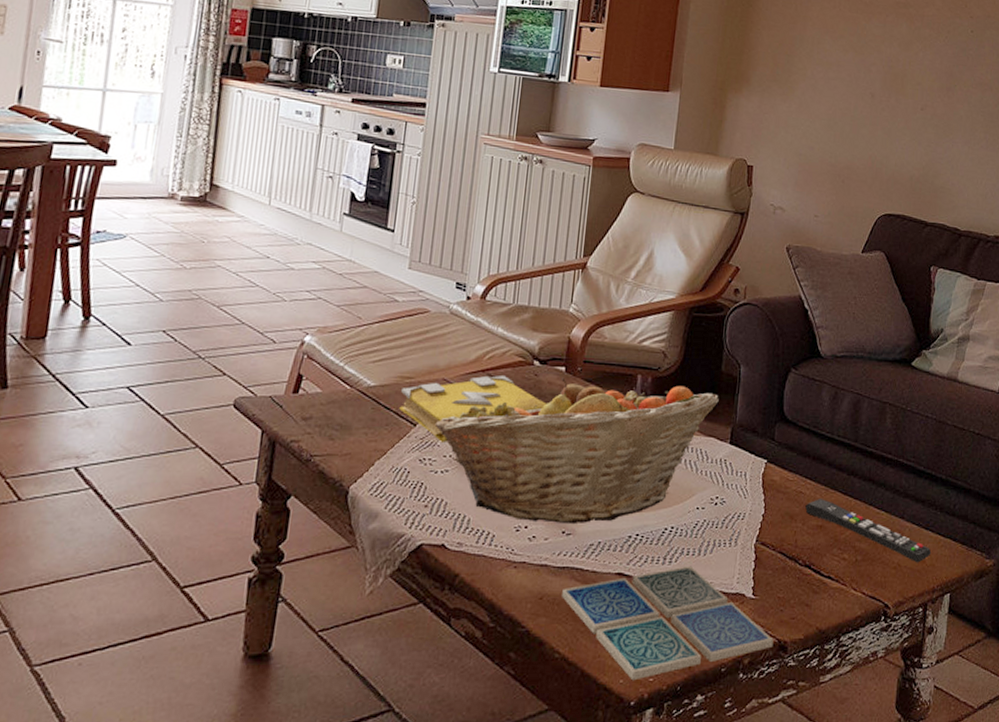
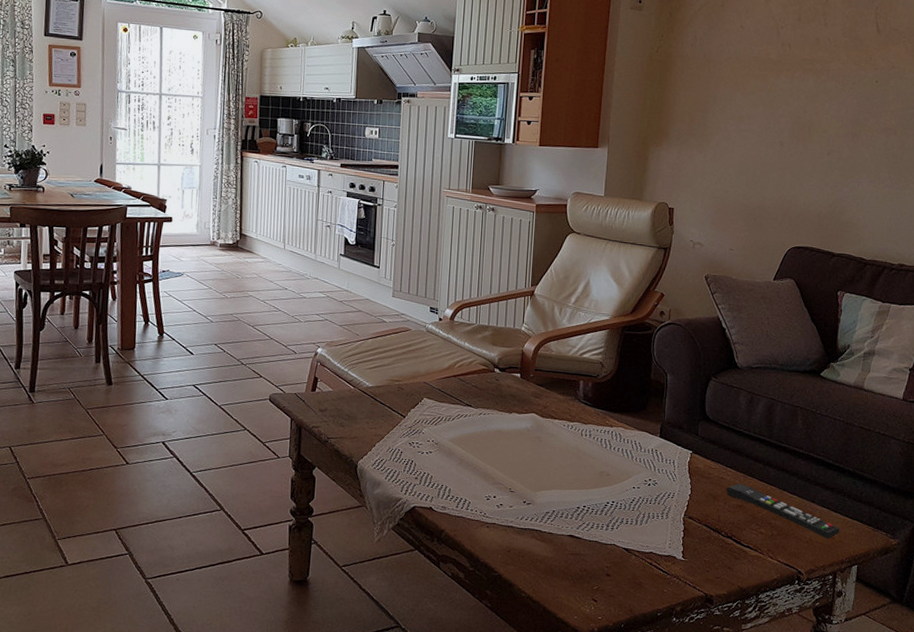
spell book: present [399,376,547,442] -> none [392,380,506,430]
fruit basket: present [434,377,719,525] -> none [419,382,649,497]
drink coaster: present [562,566,774,681] -> none [525,532,701,618]

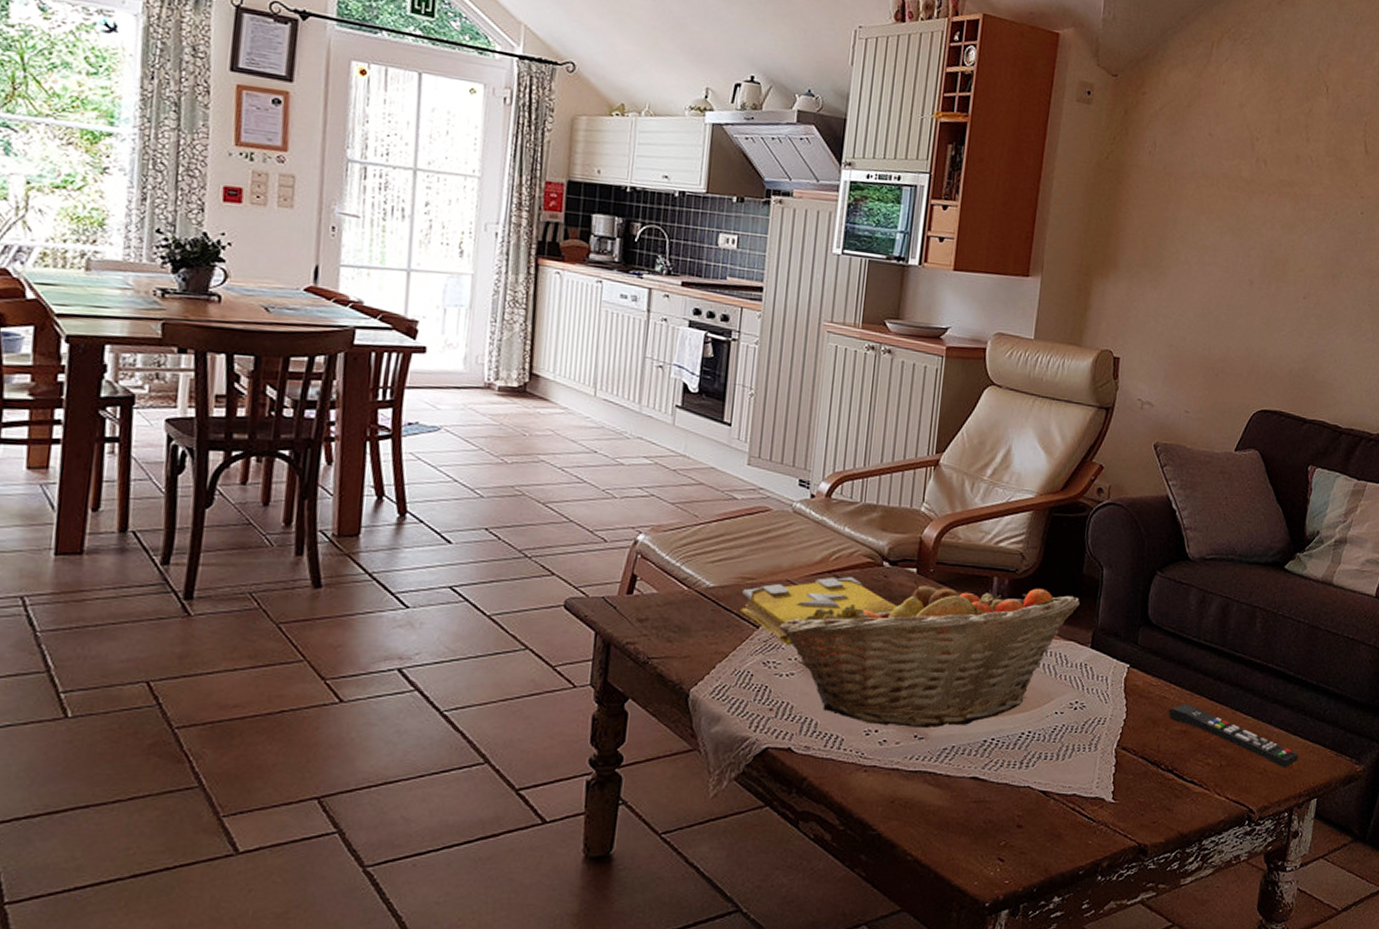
spell book: none [392,380,506,430] -> present [740,577,897,645]
fruit basket: none [419,382,649,497] -> present [778,579,1080,729]

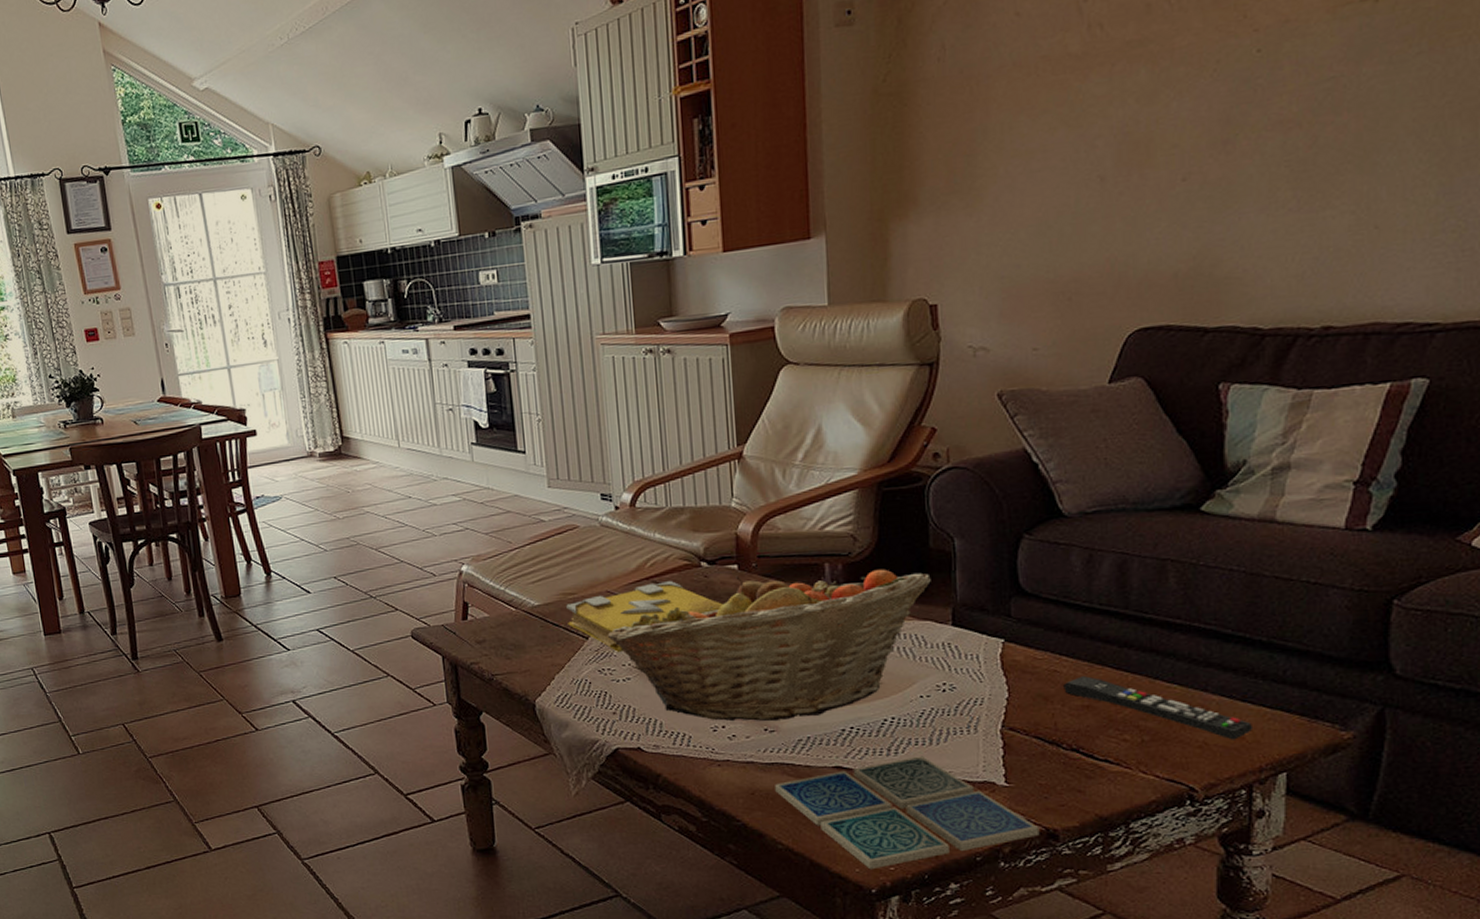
drink coaster: none [914,770,1134,883] -> present [775,756,1040,870]

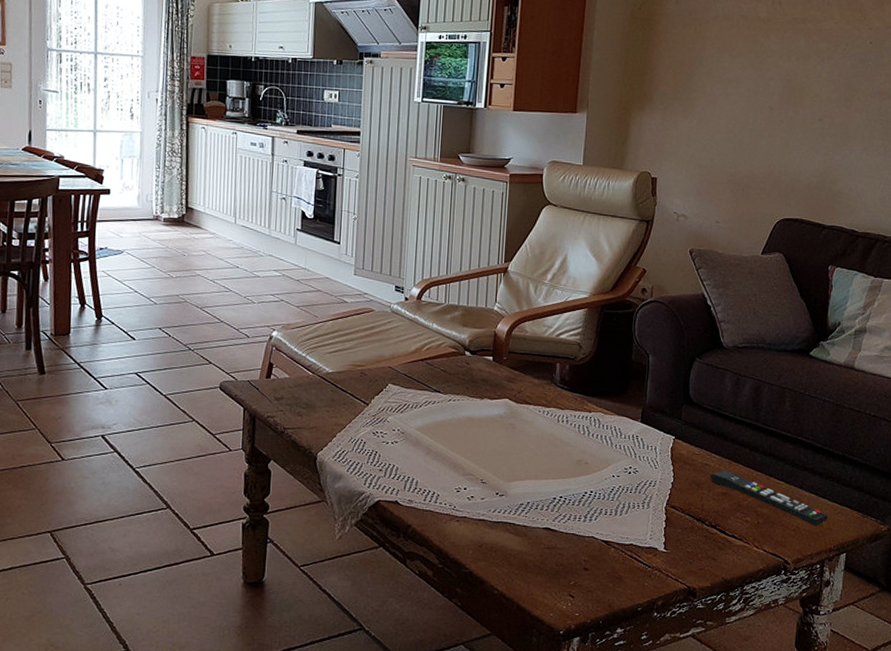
spell book: present [566,581,723,652] -> none [354,364,478,419]
fruit basket: present [607,569,931,722] -> none [384,365,630,488]
drink coaster: present [775,756,1040,870] -> none [498,523,684,615]

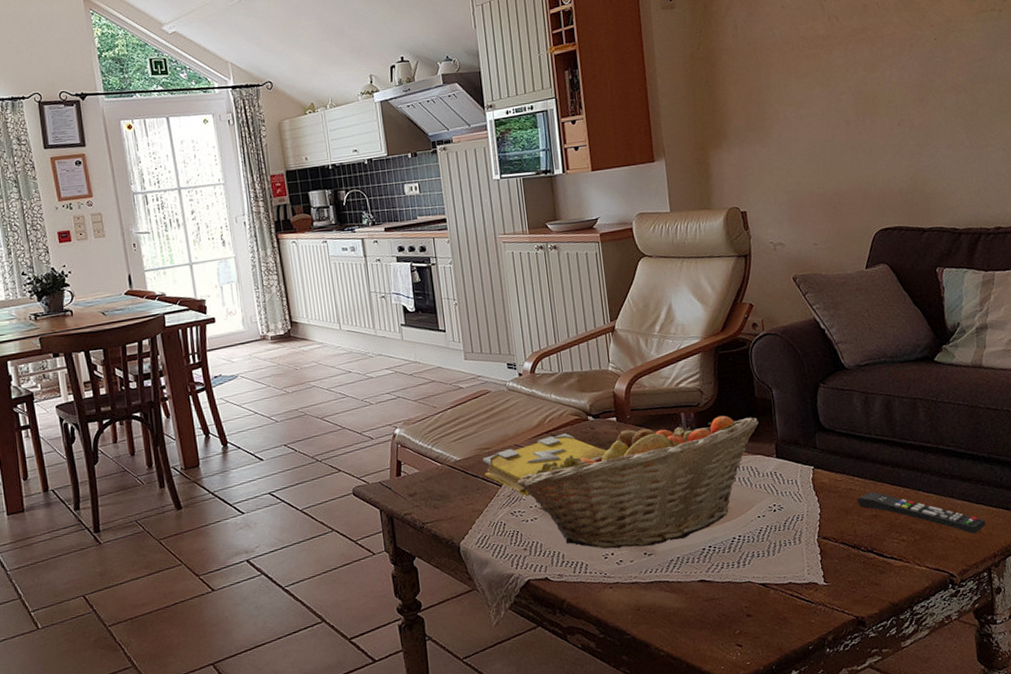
spell book: none [354,364,478,419] -> present [483,433,607,496]
fruit basket: none [384,365,630,488] -> present [516,415,759,549]

